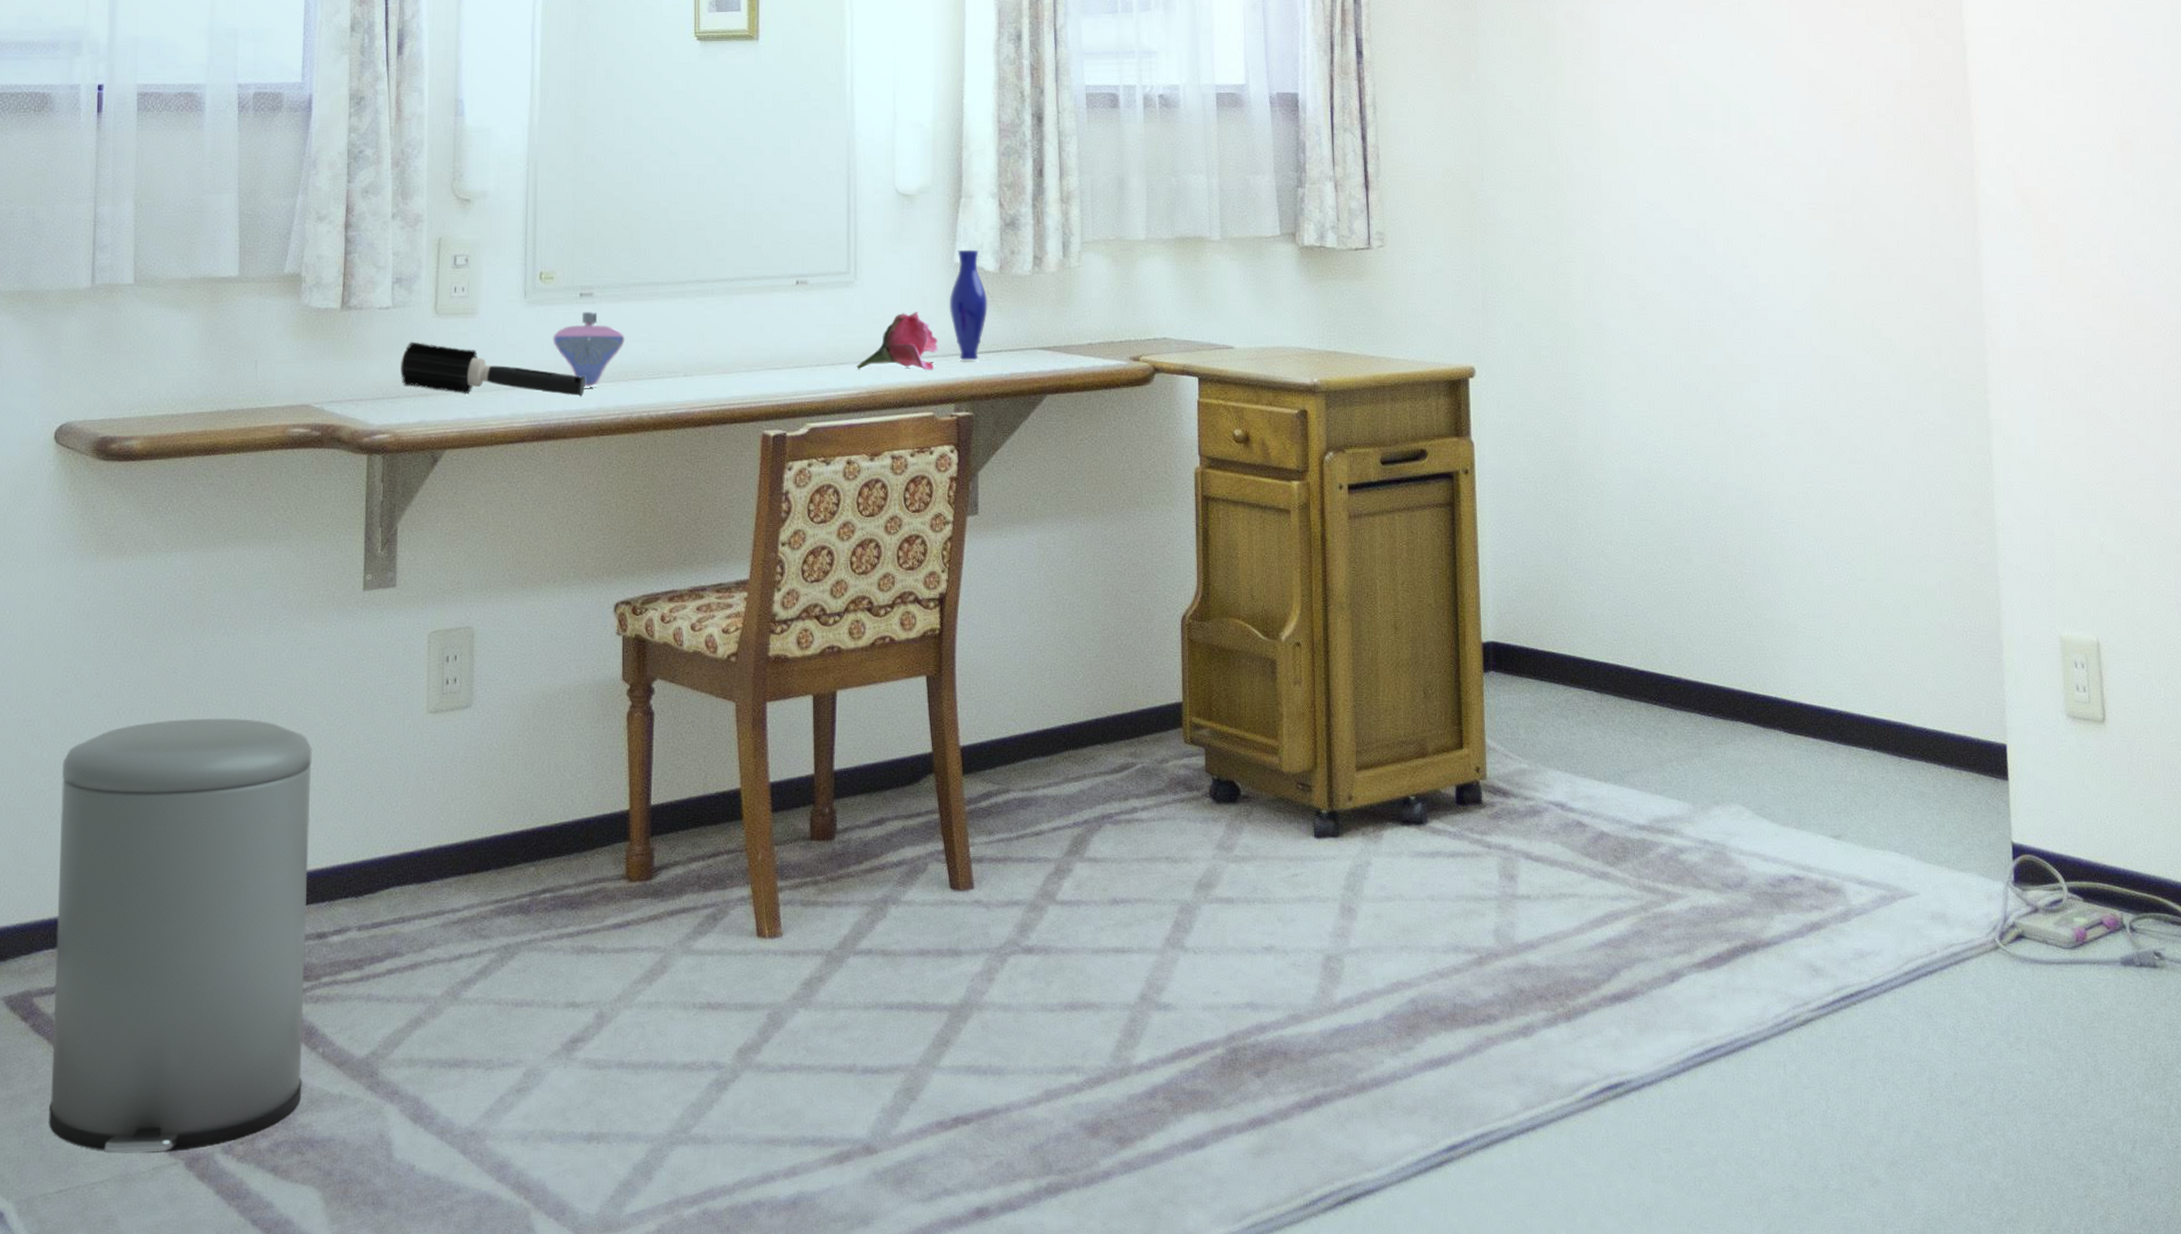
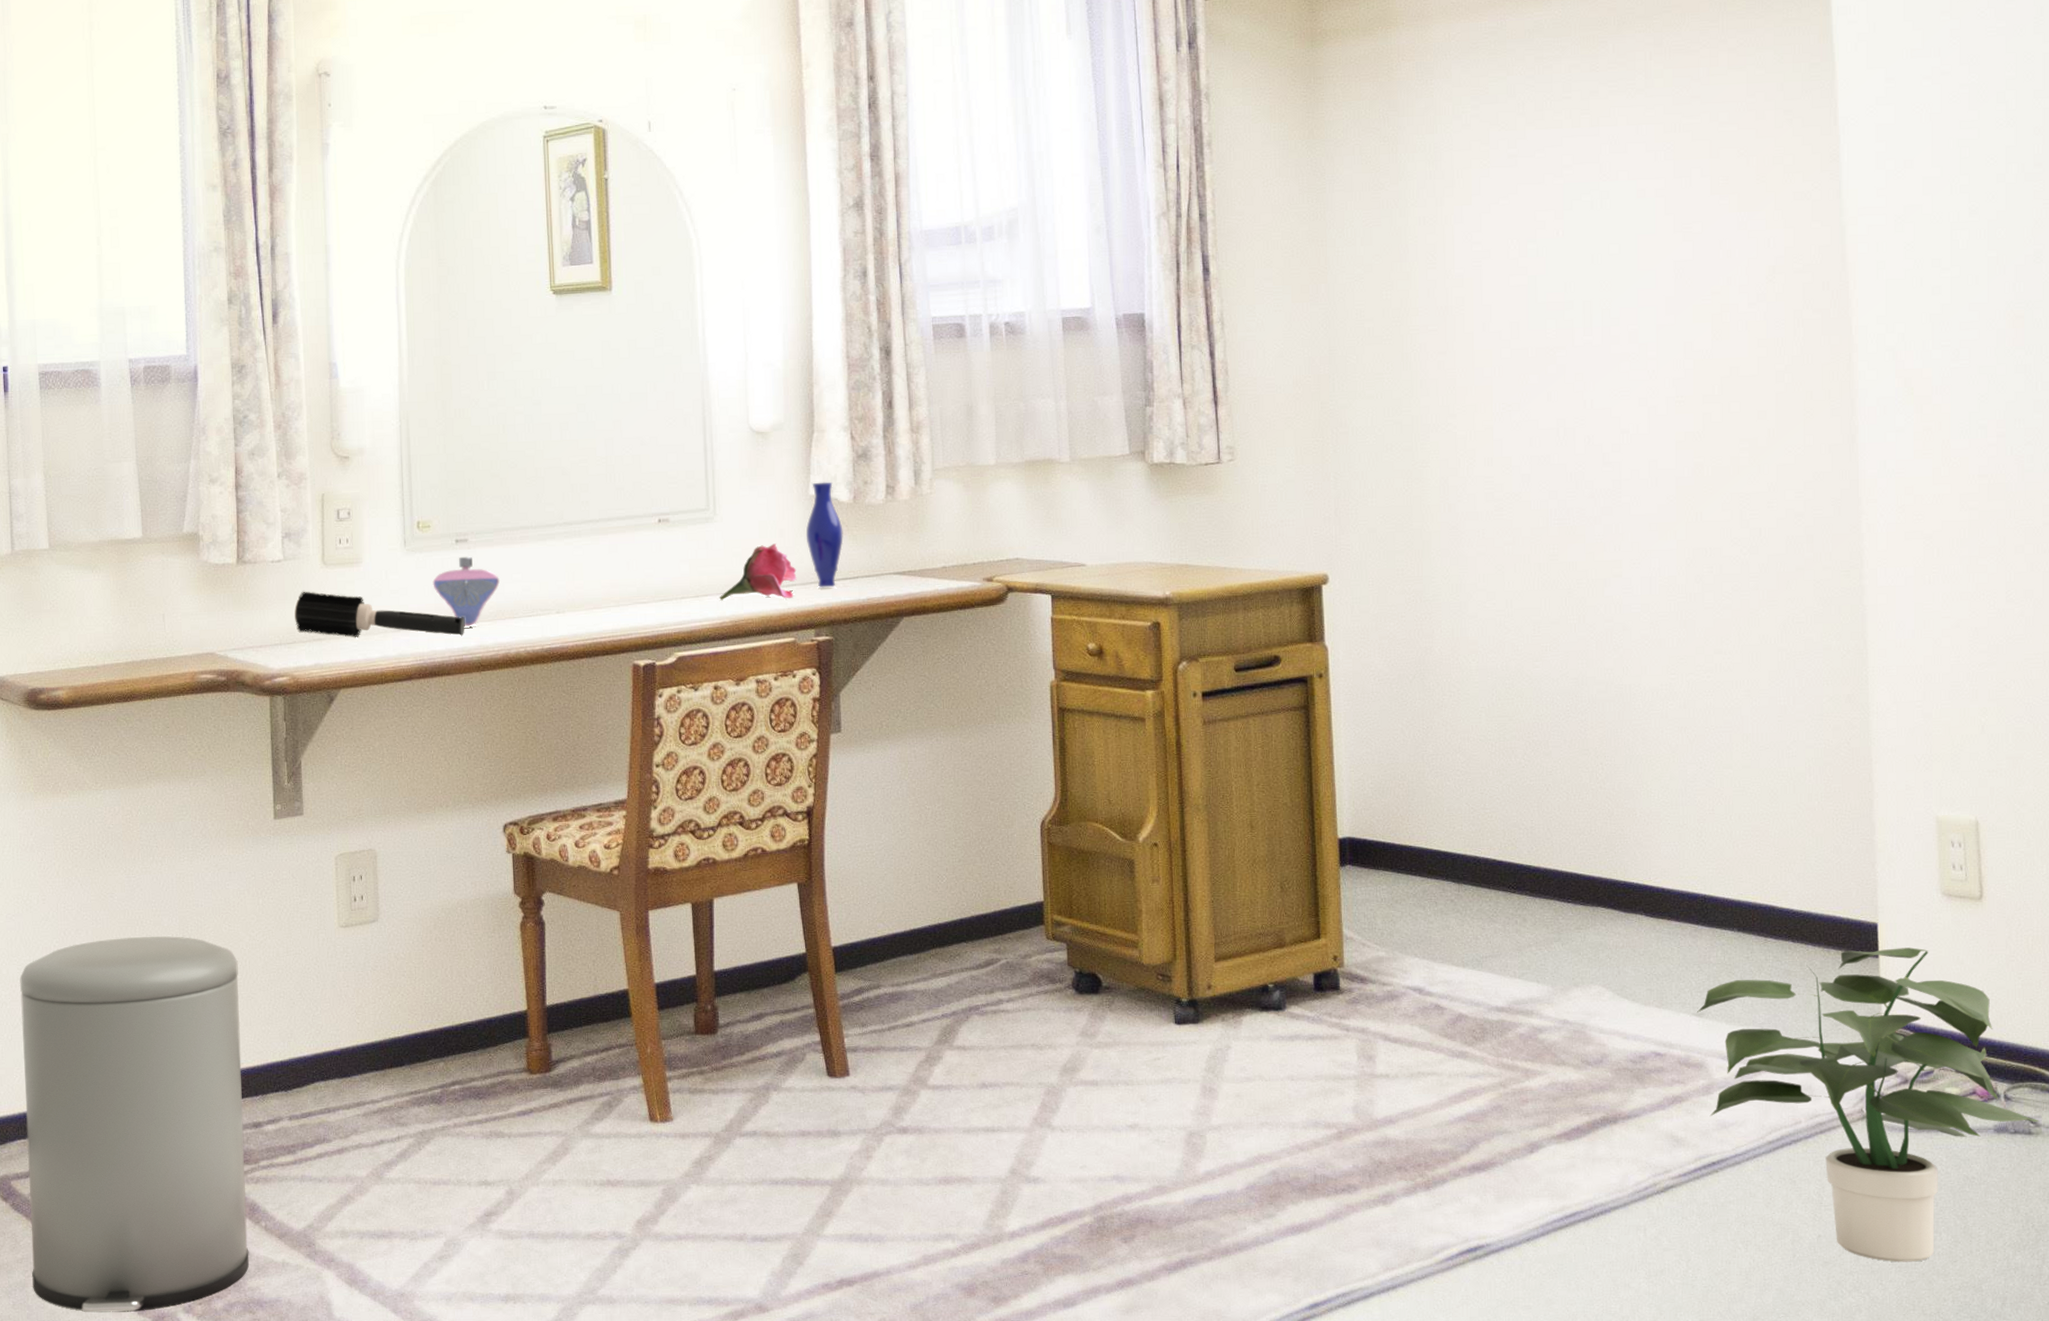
potted plant: none [1834,770,2164,1103] -> present [1696,947,2040,1263]

